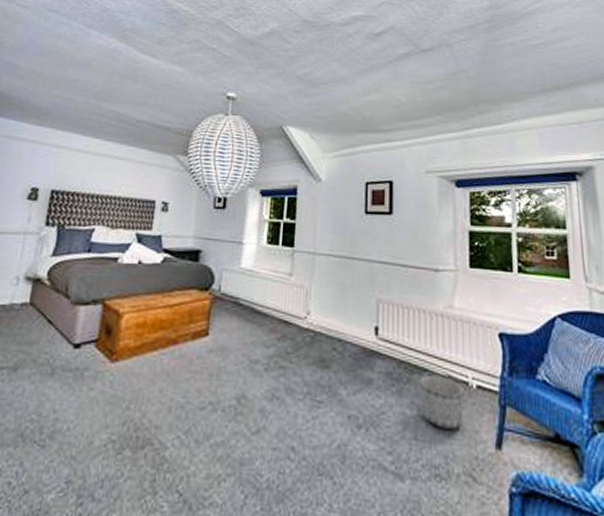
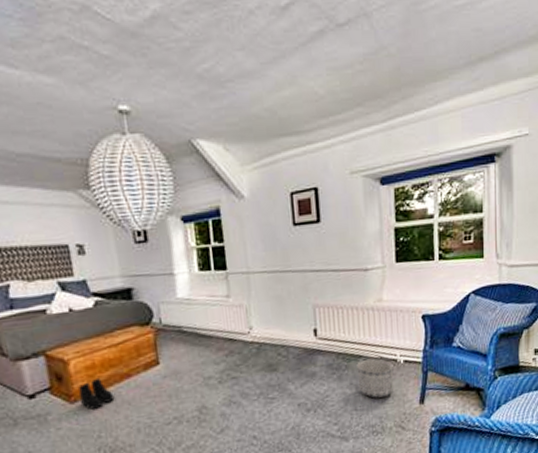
boots: none [121,338,156,374] -> present [78,377,115,410]

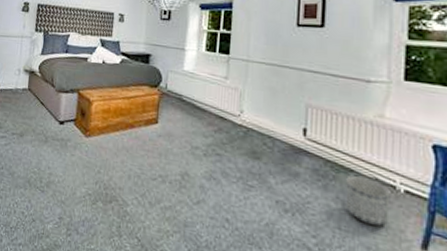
boots: present [78,377,115,410] -> none [93,121,118,147]

